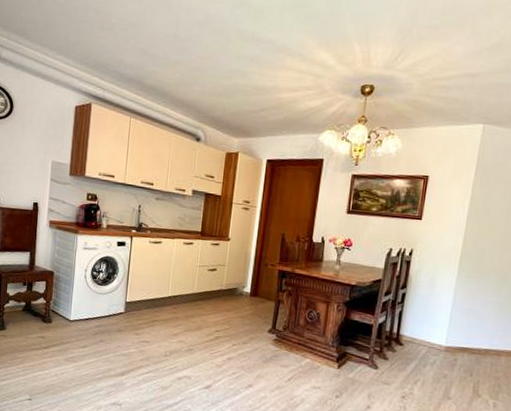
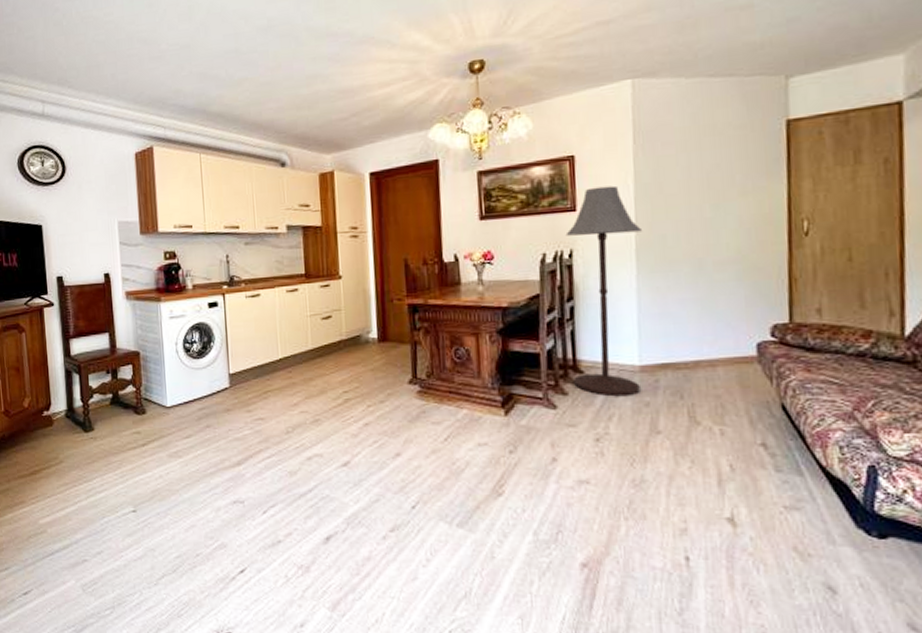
floor lamp: none [394,203,468,368] -> present [565,185,642,397]

